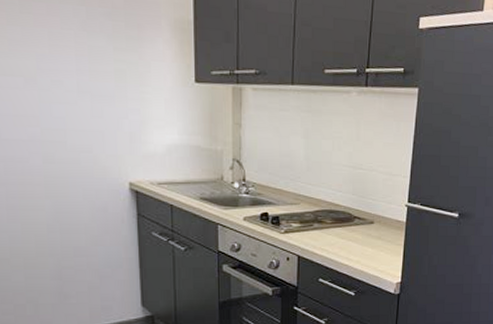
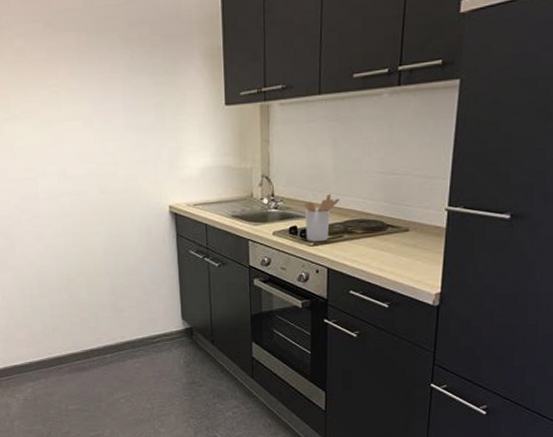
utensil holder: none [275,182,311,230] -> present [304,193,340,242]

